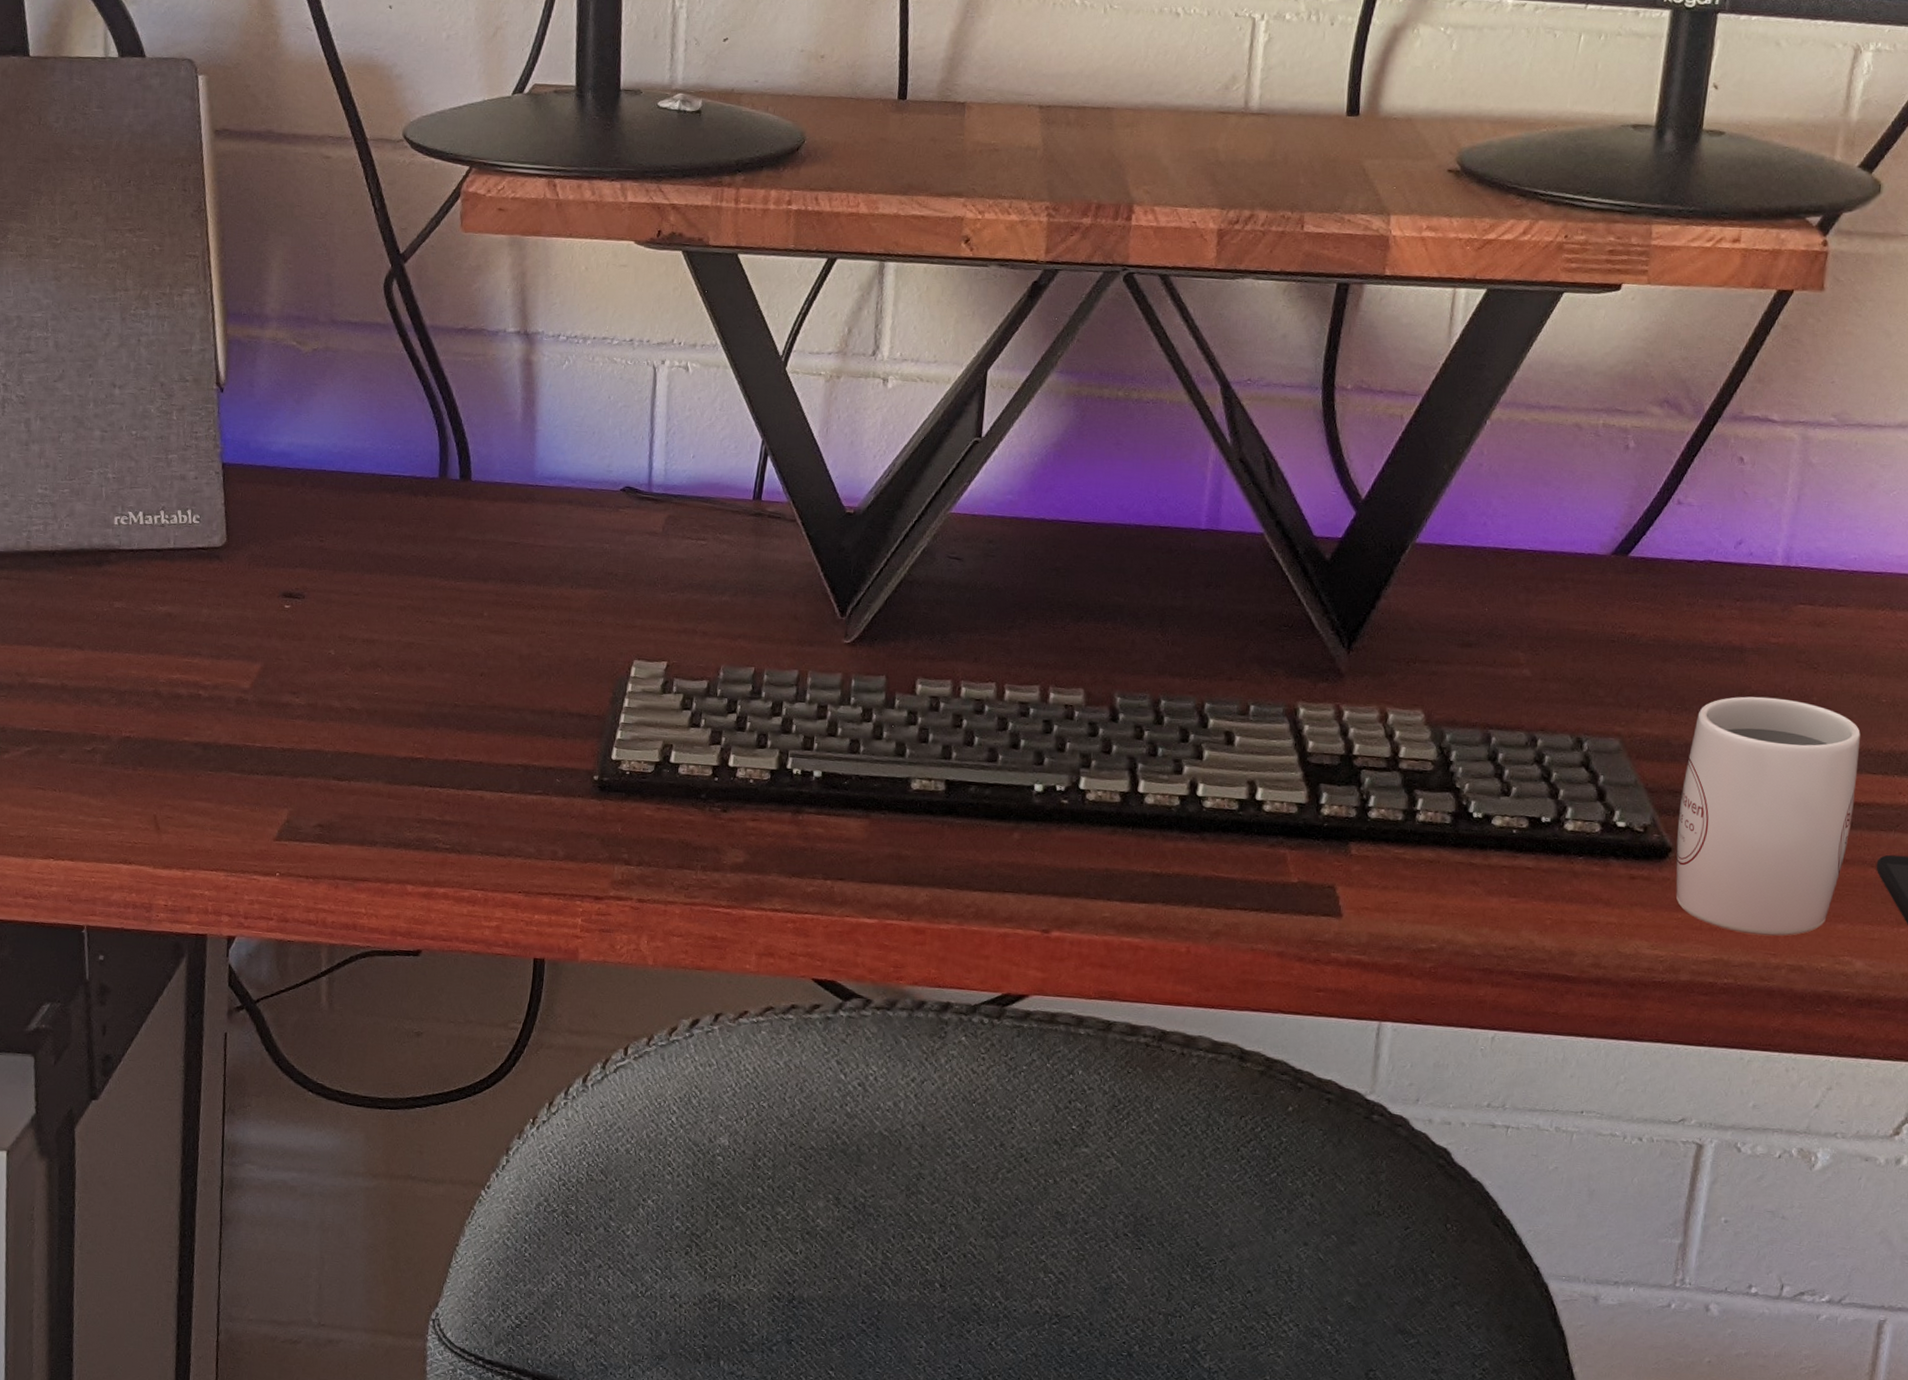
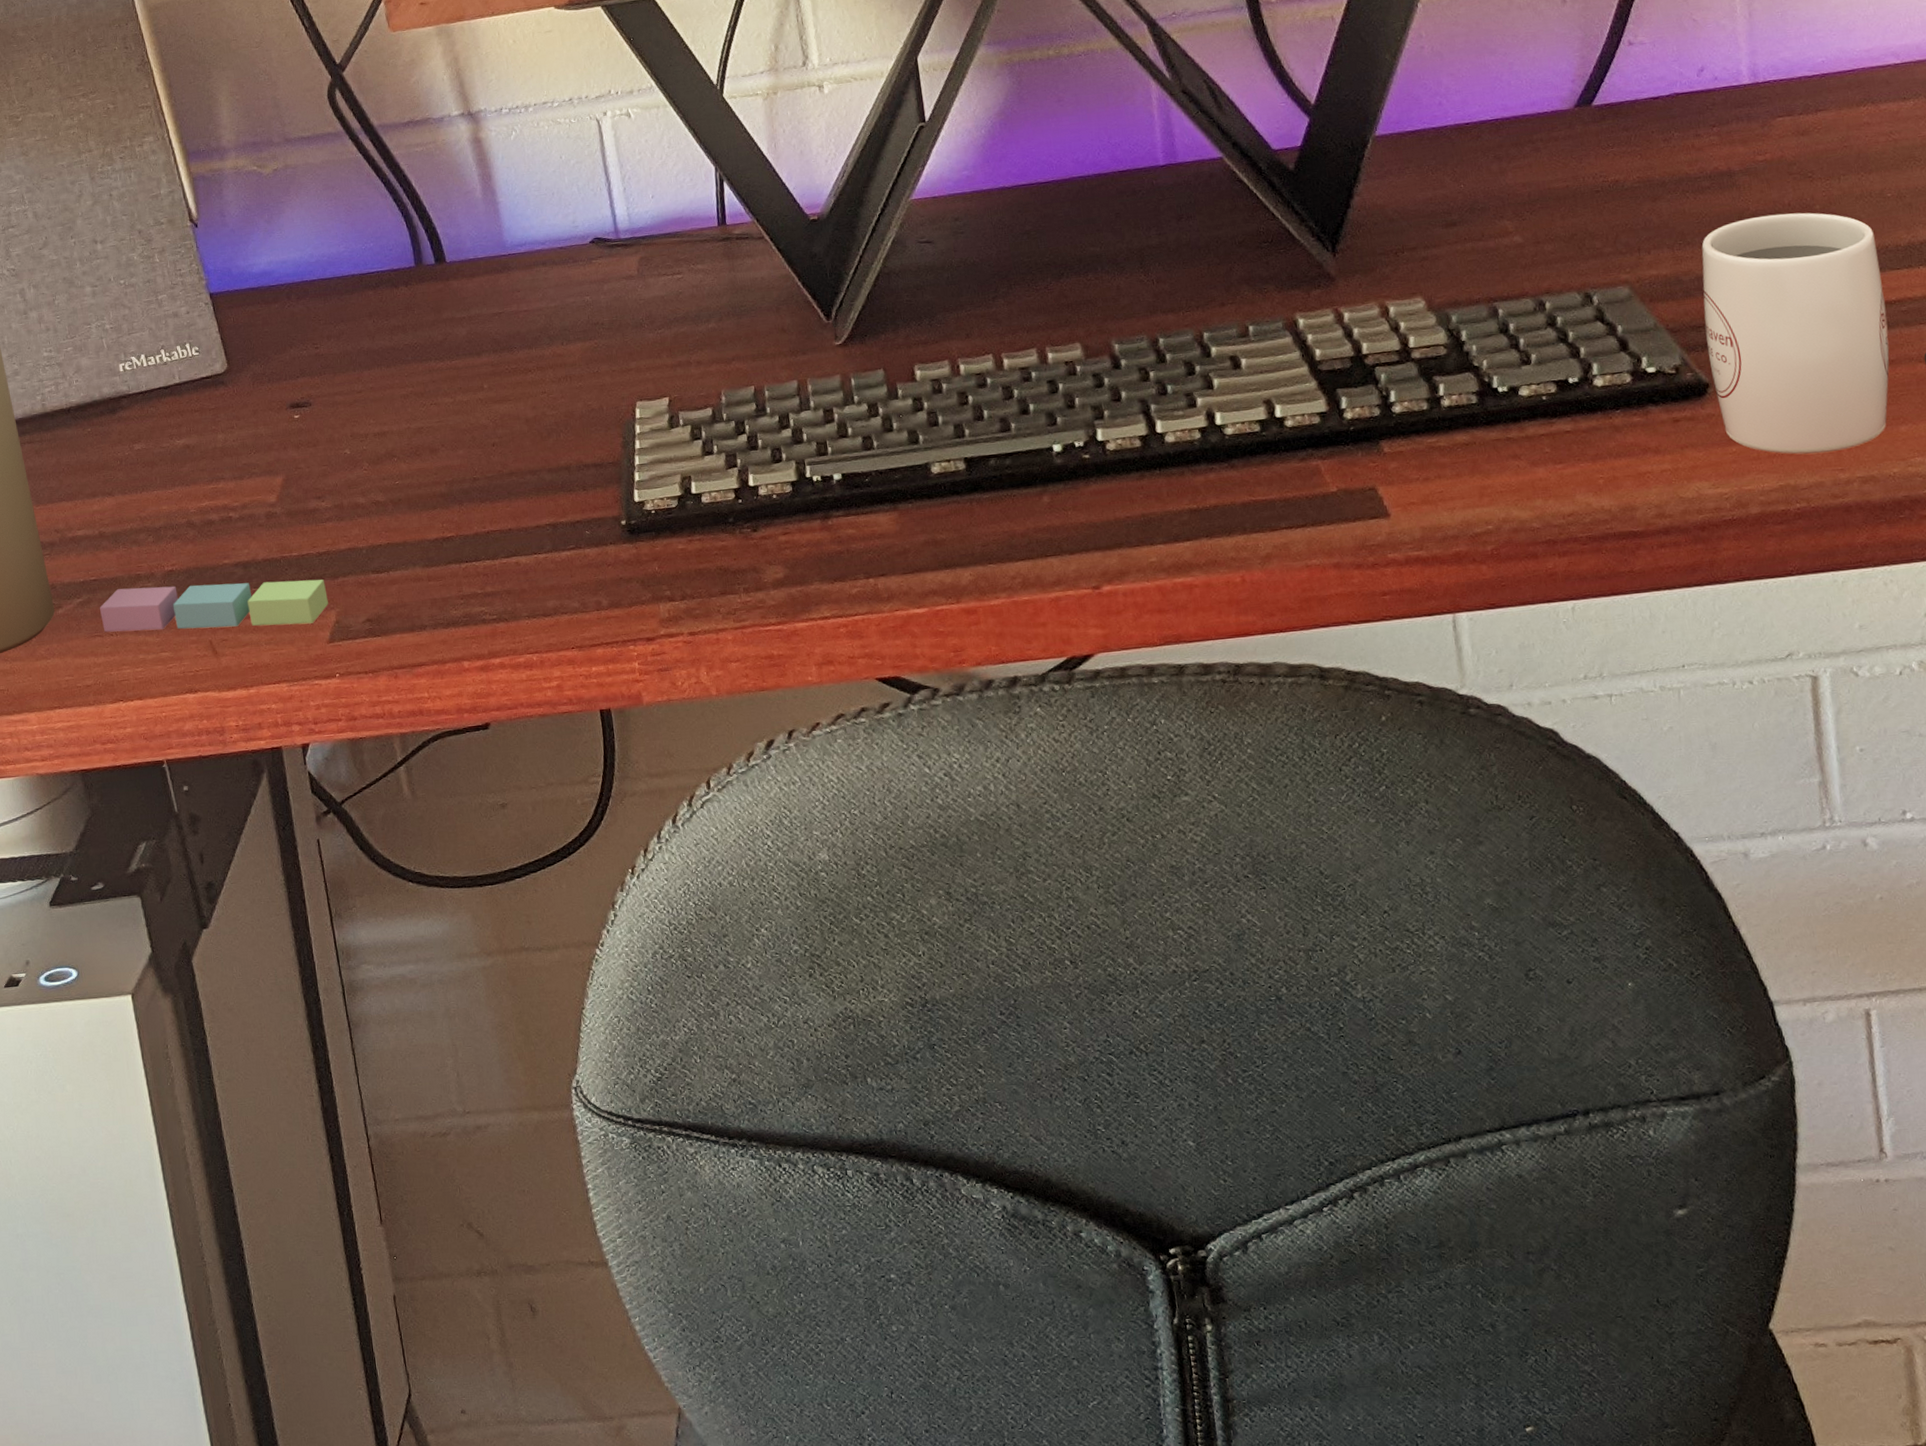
sticky notes: none [47,745,284,818] -> present [100,579,329,633]

